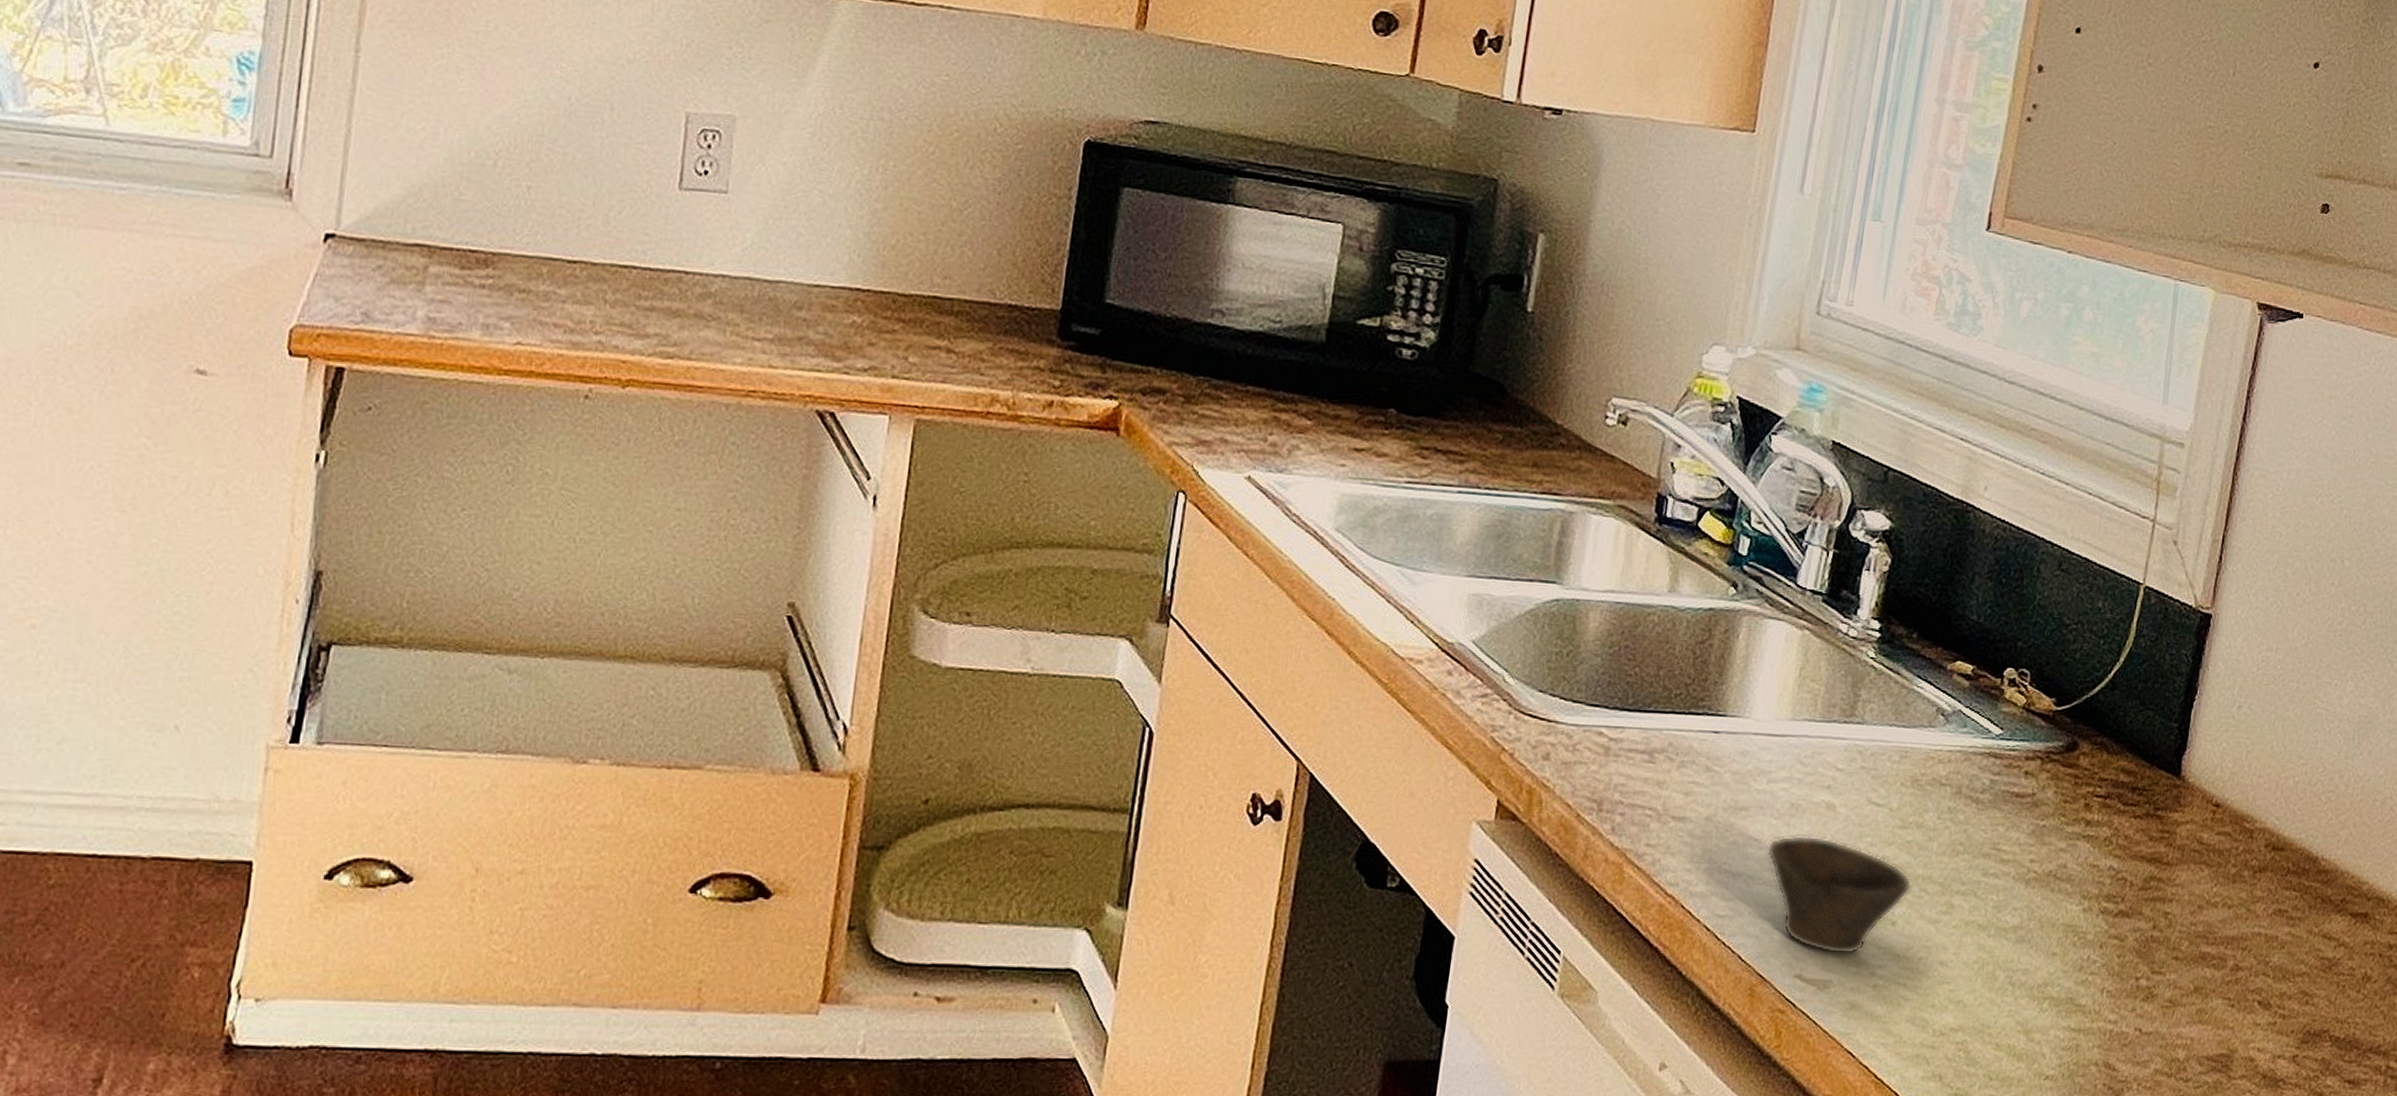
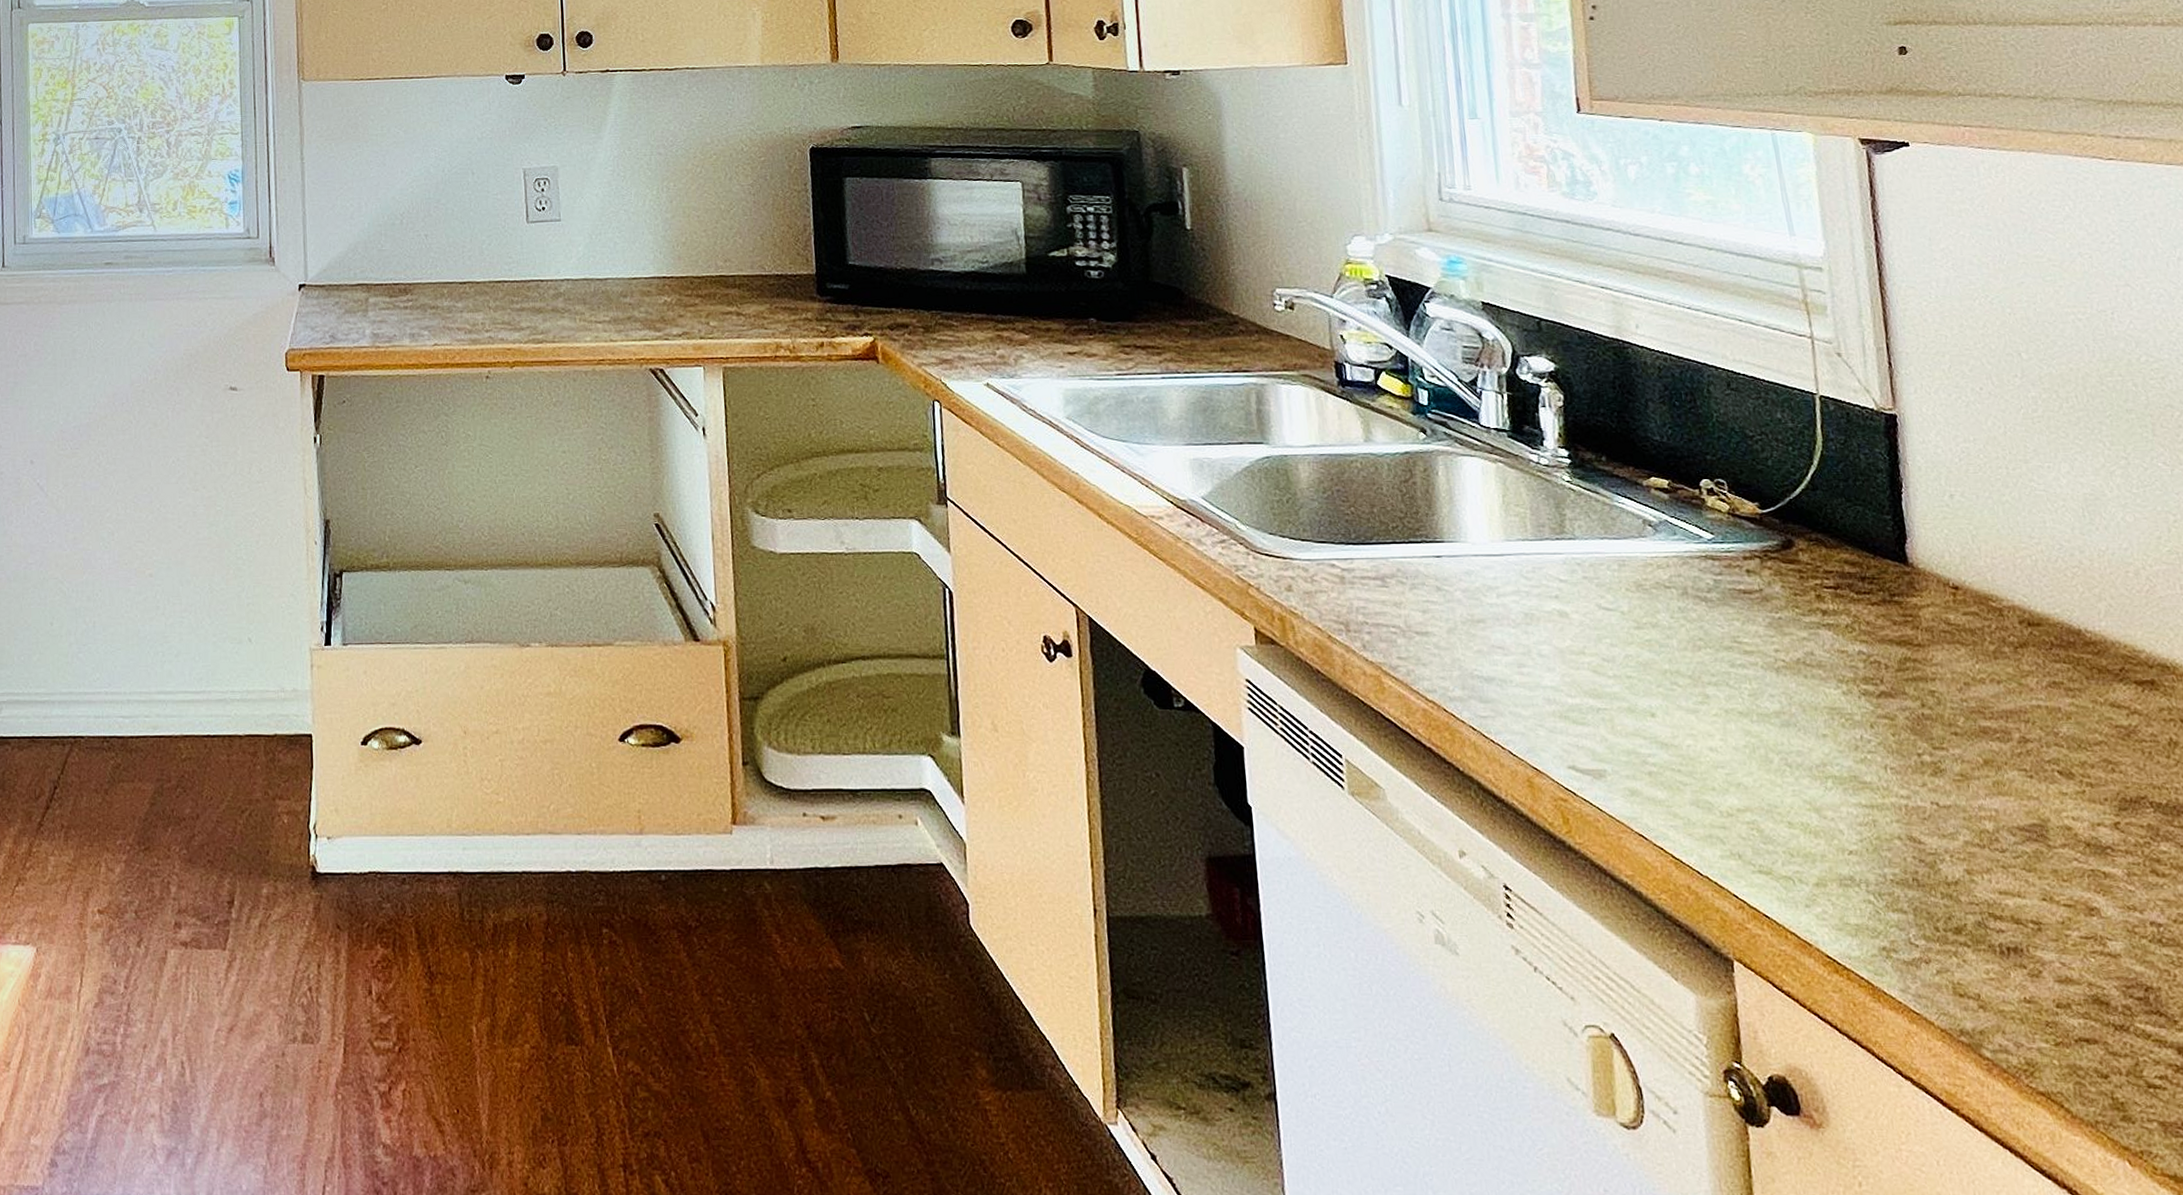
cup: present [1766,835,1912,955] -> none [1511,640,1662,746]

